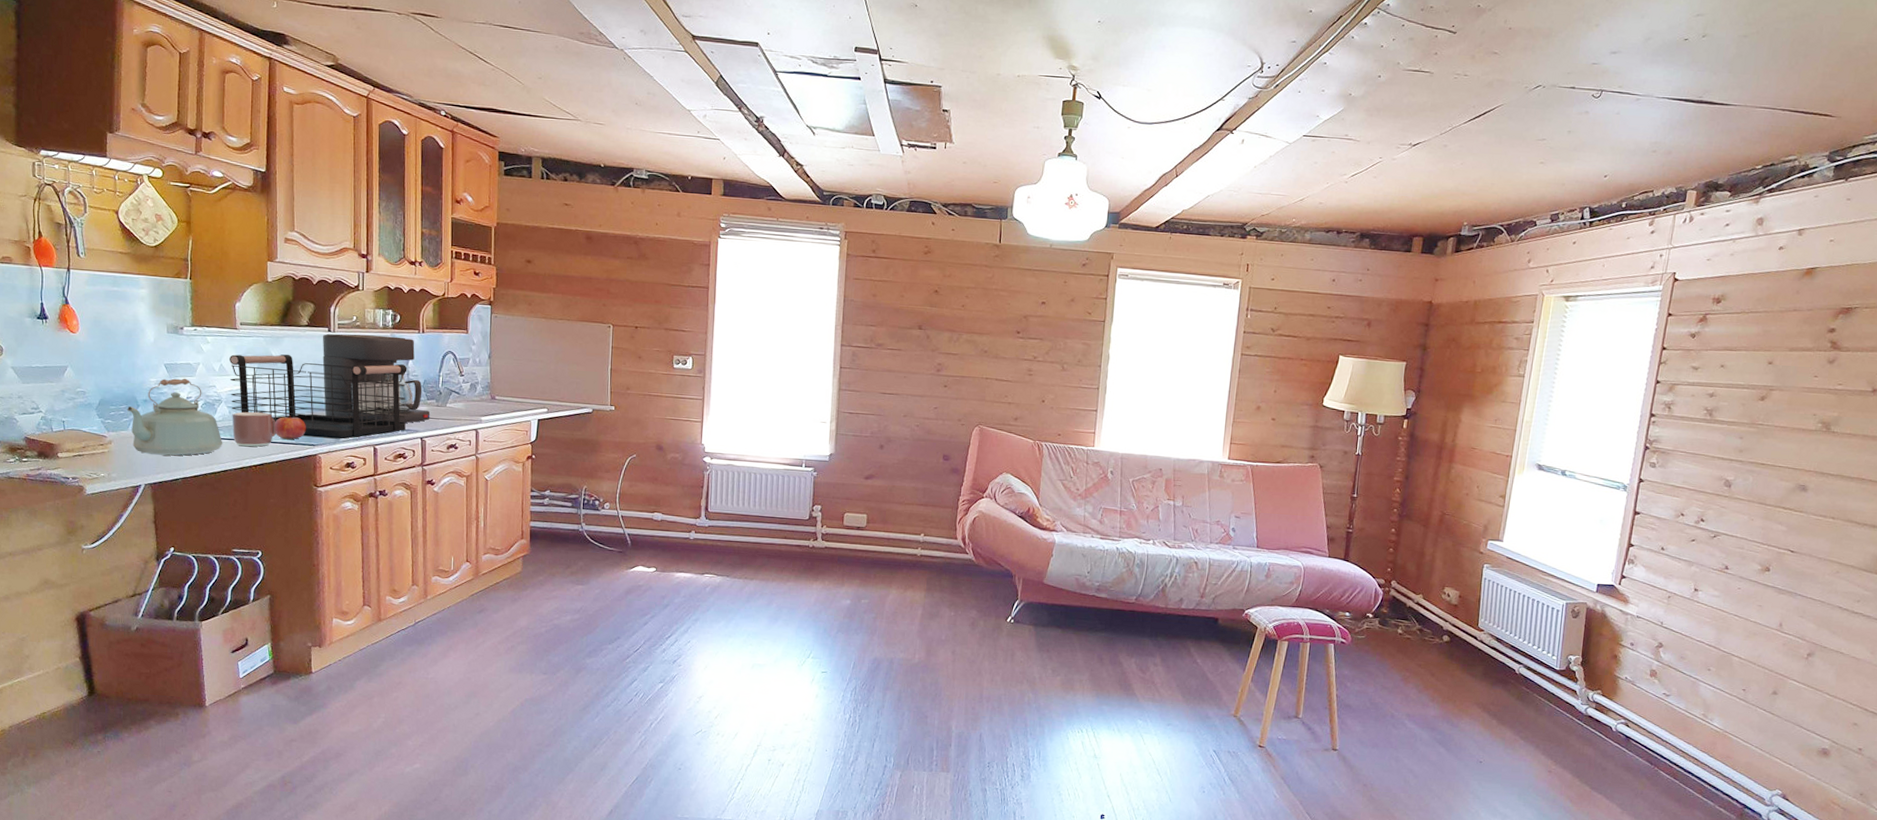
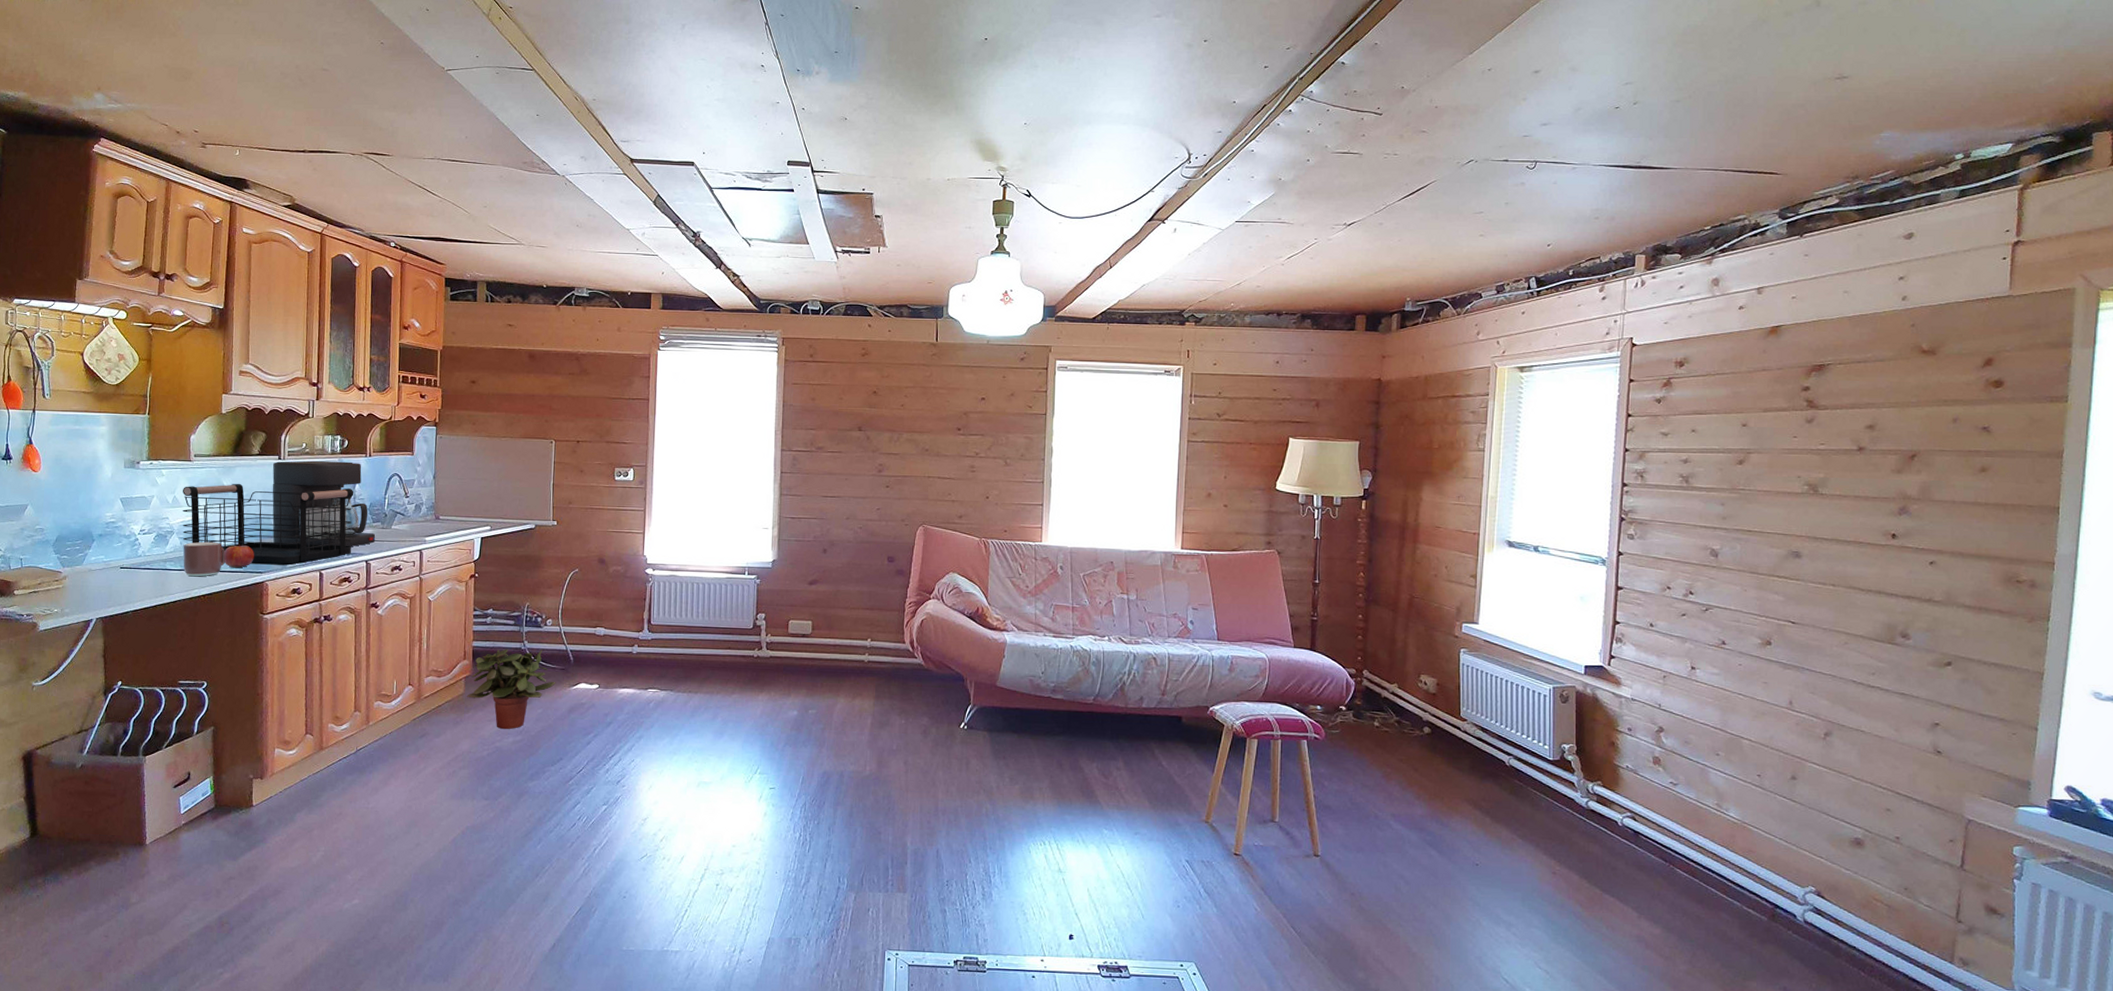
kettle: present [126,378,223,456] -> none [82,511,174,590]
potted plant: none [524,530,614,608] -> present [466,649,556,729]

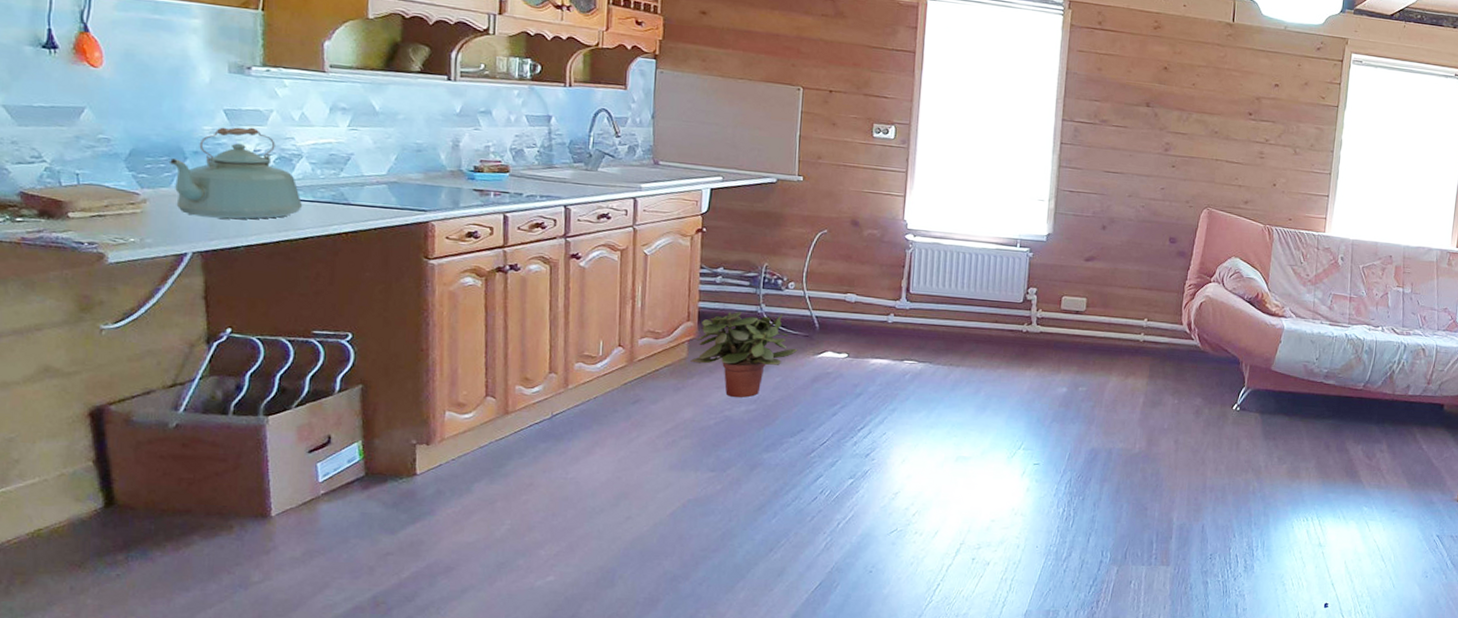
kettle: none [82,511,174,590] -> present [168,127,303,220]
dish rack: present [182,483,354,565] -> none [314,101,549,204]
mug: present [182,541,225,577] -> none [315,169,375,211]
fruit: present [224,543,255,568] -> none [373,175,417,204]
coffee maker: present [272,460,376,546] -> none [439,82,577,188]

